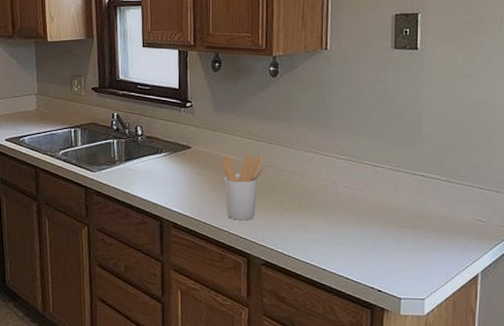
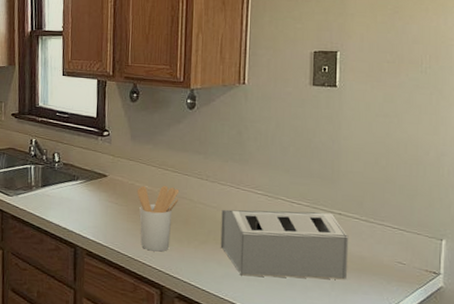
toaster: none [305,174,431,241] -> present [220,209,349,280]

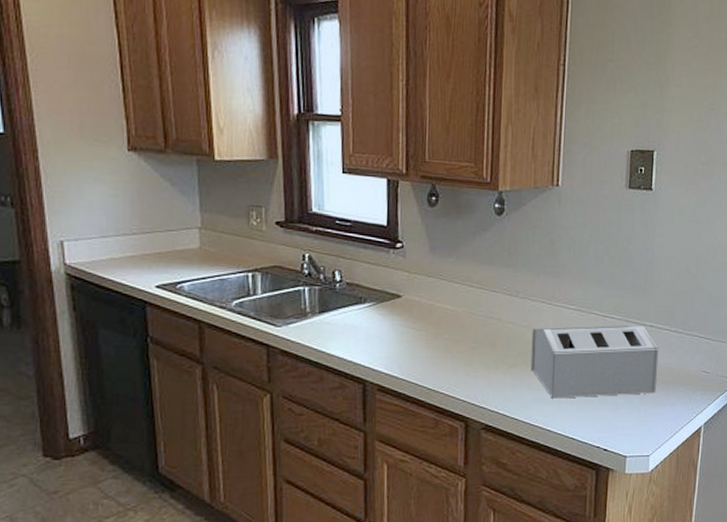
utensil holder: present [137,186,180,252] -> none [437,305,486,380]

